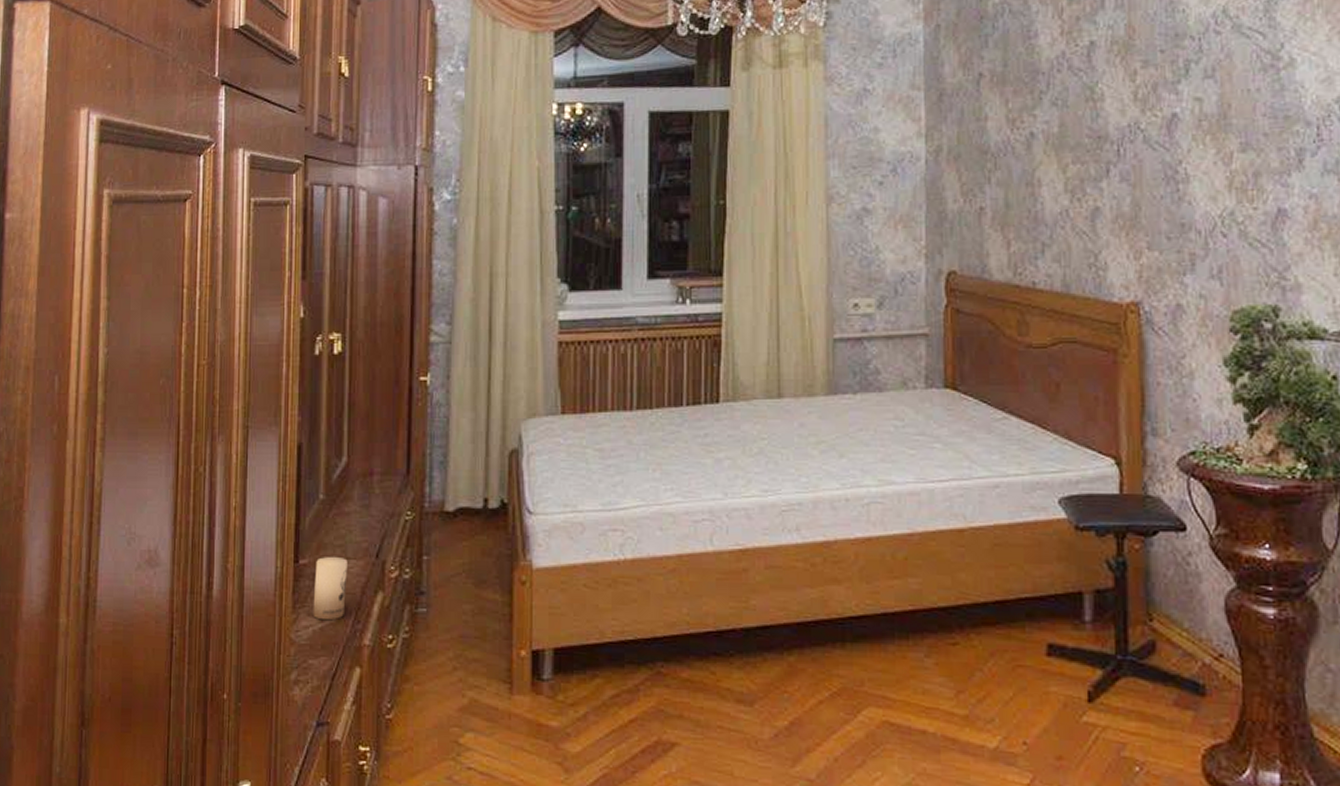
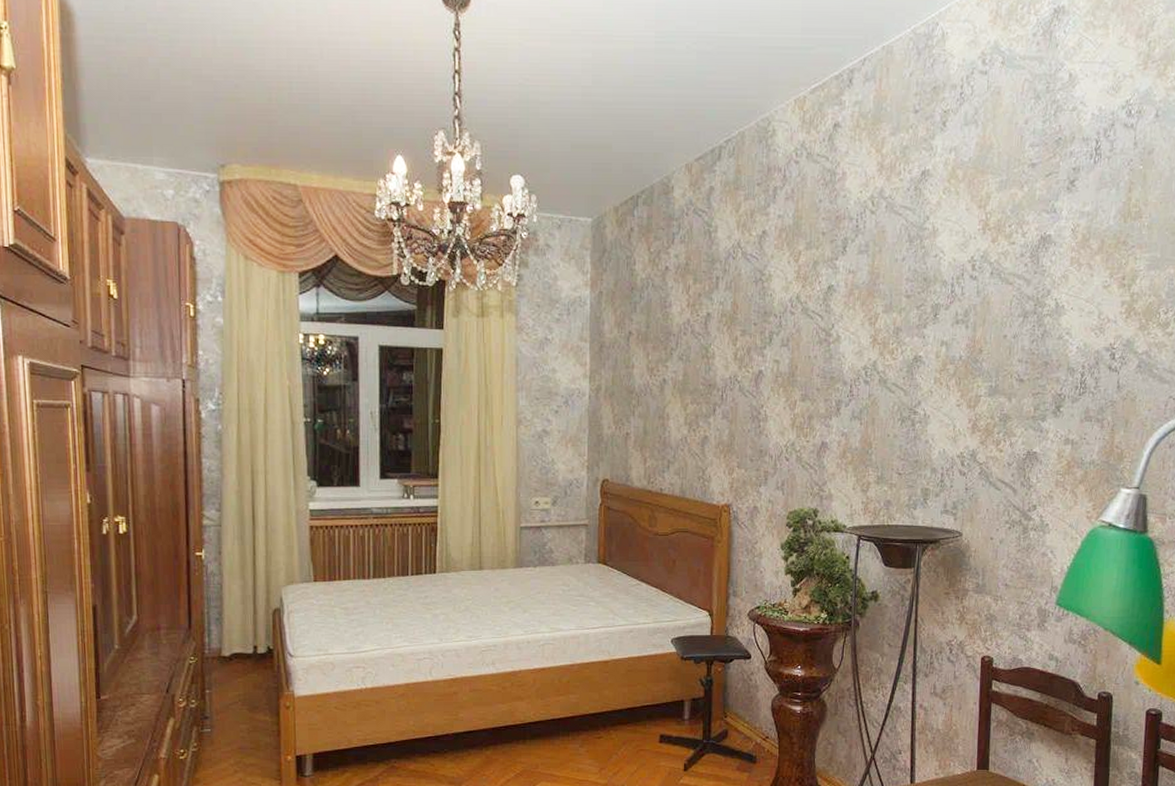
candle: present [313,556,348,621] -> none [115,692,143,741]

